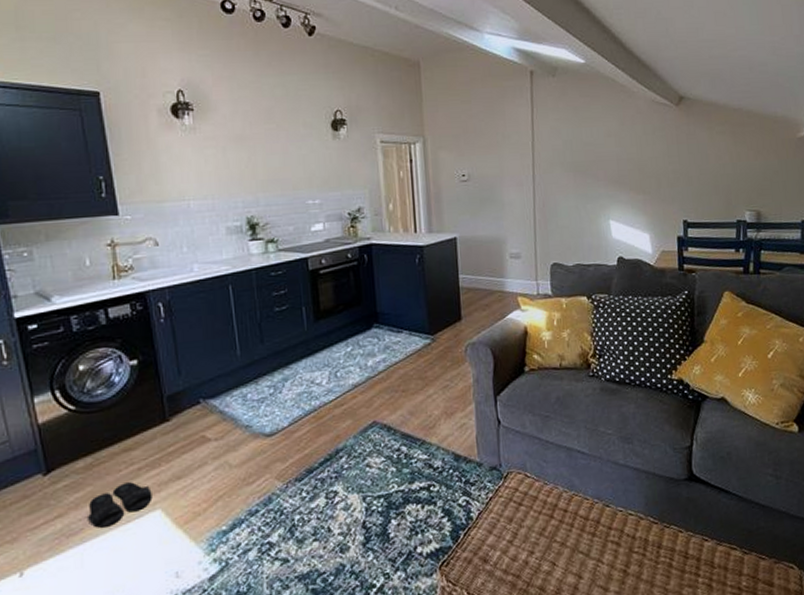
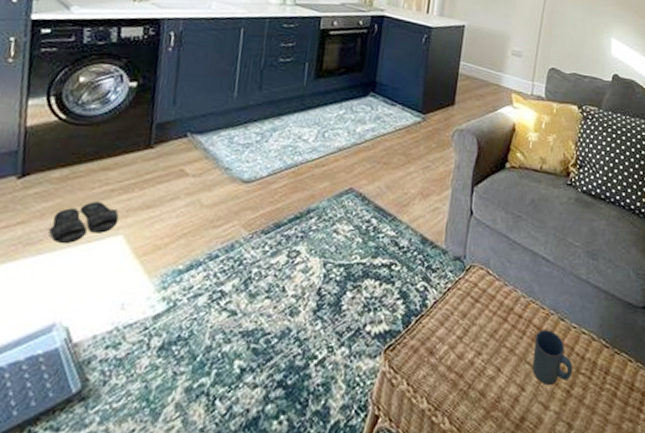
mug: none [583,518,626,570] -> present [532,330,573,386]

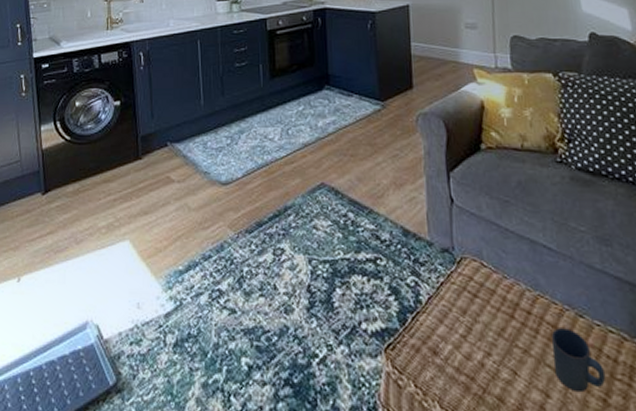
slippers: present [48,201,119,243] -> none [71,211,123,249]

